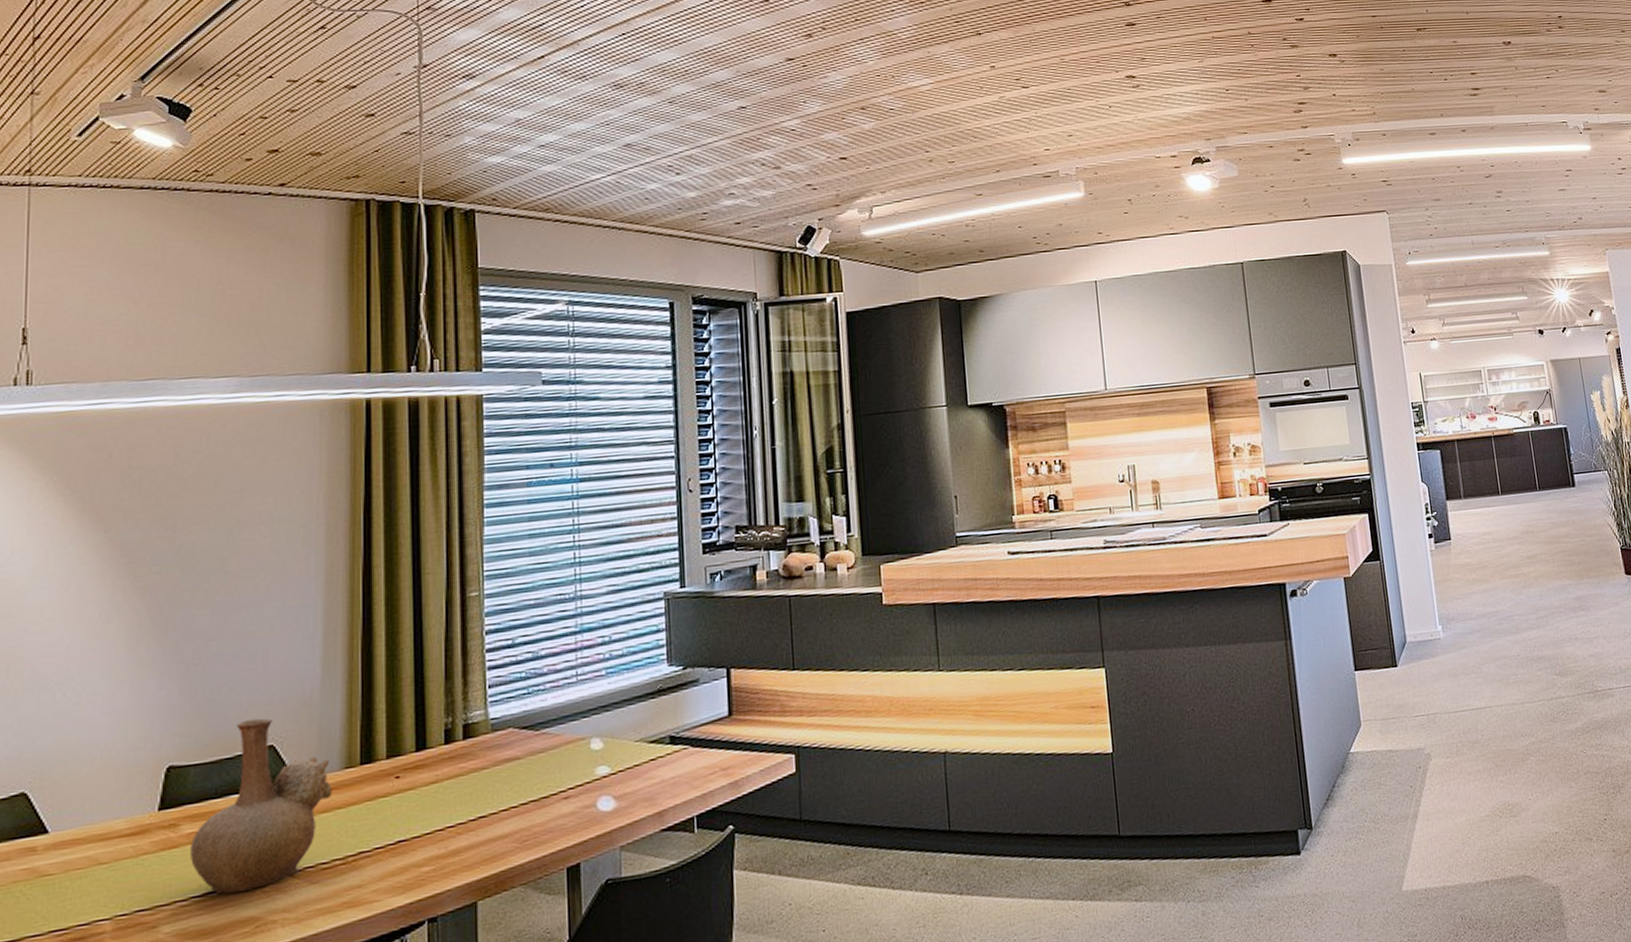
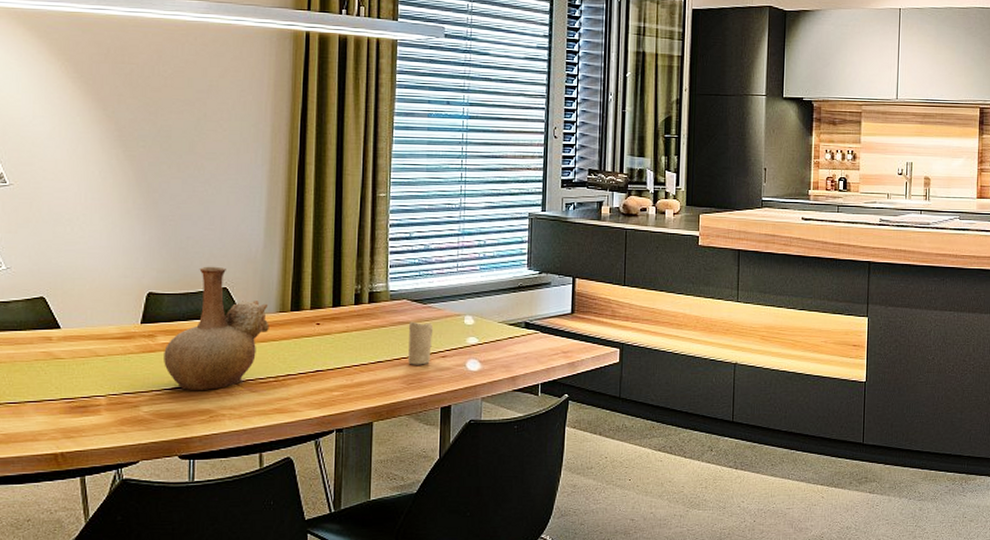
candle: none [519,754,551,816] -> present [408,321,434,365]

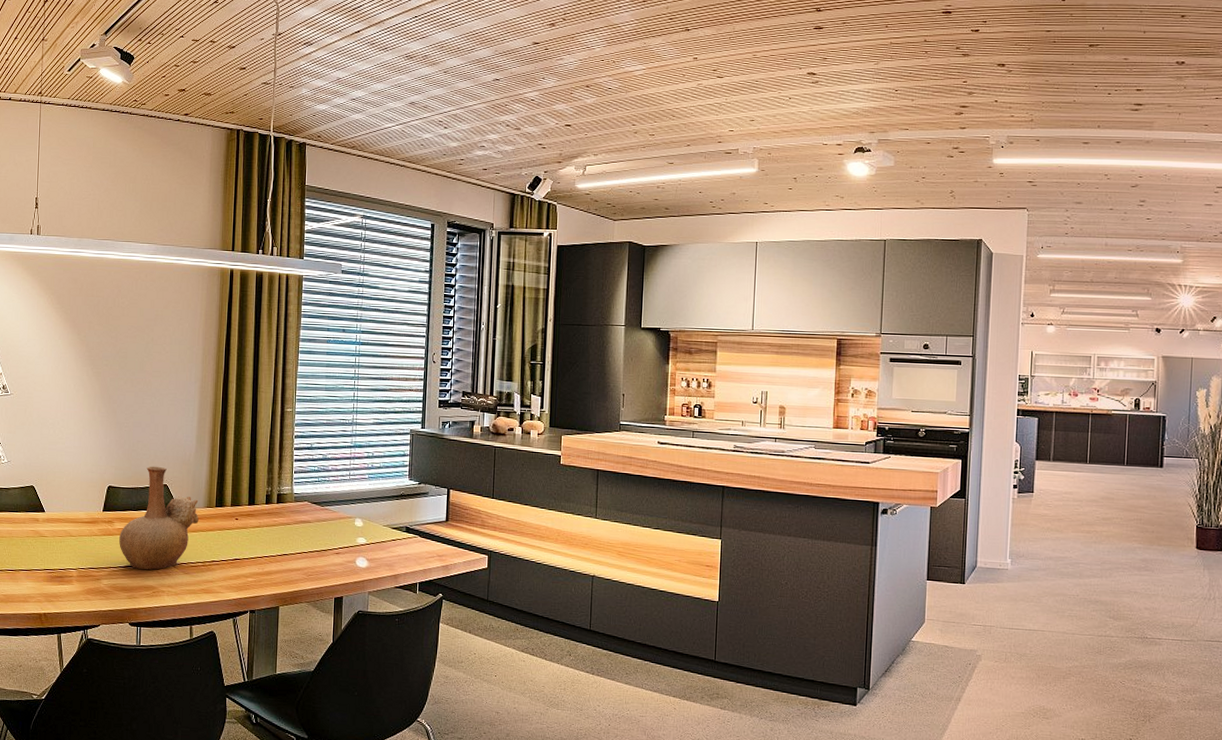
candle: present [408,321,434,365] -> none [308,521,329,560]

